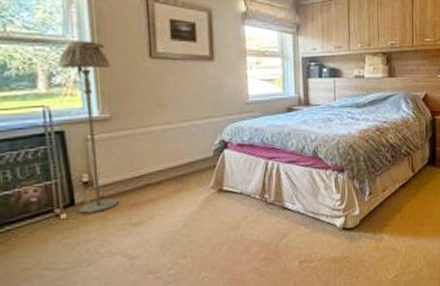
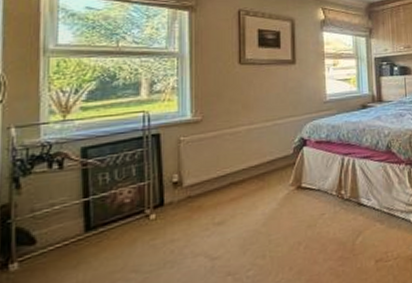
floor lamp: present [57,41,119,215] -> none [159,52,205,215]

